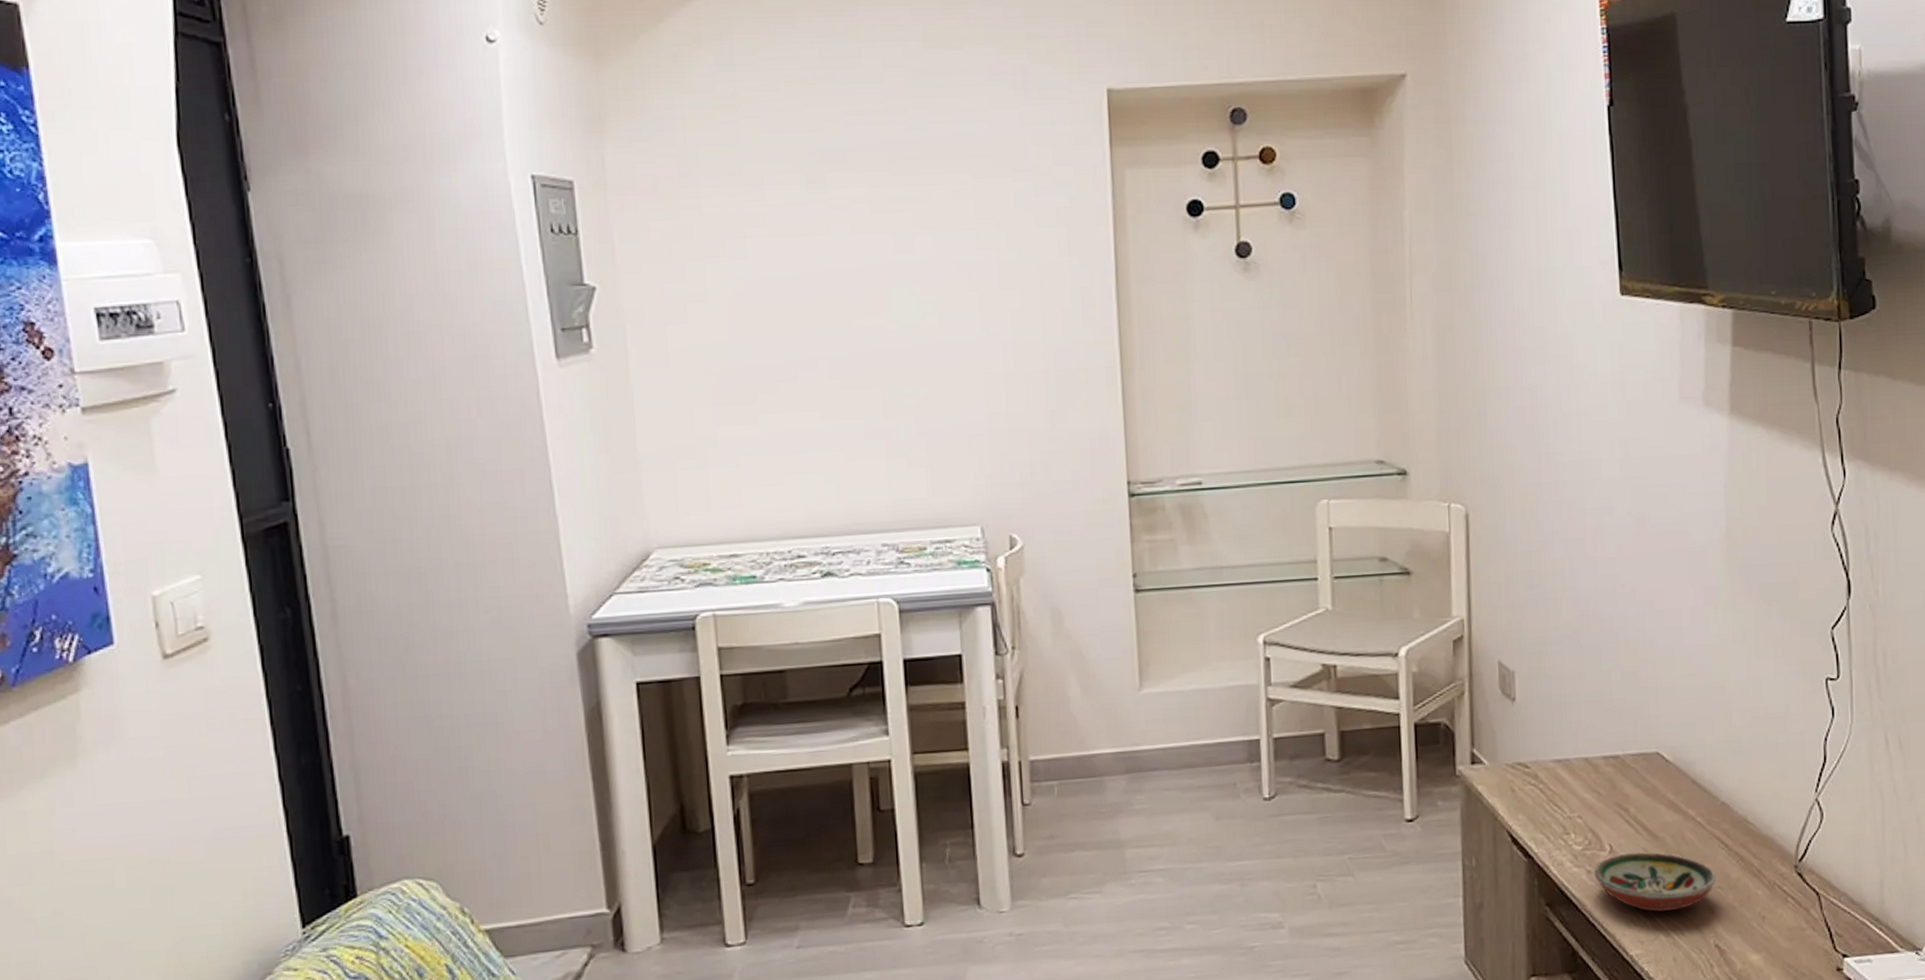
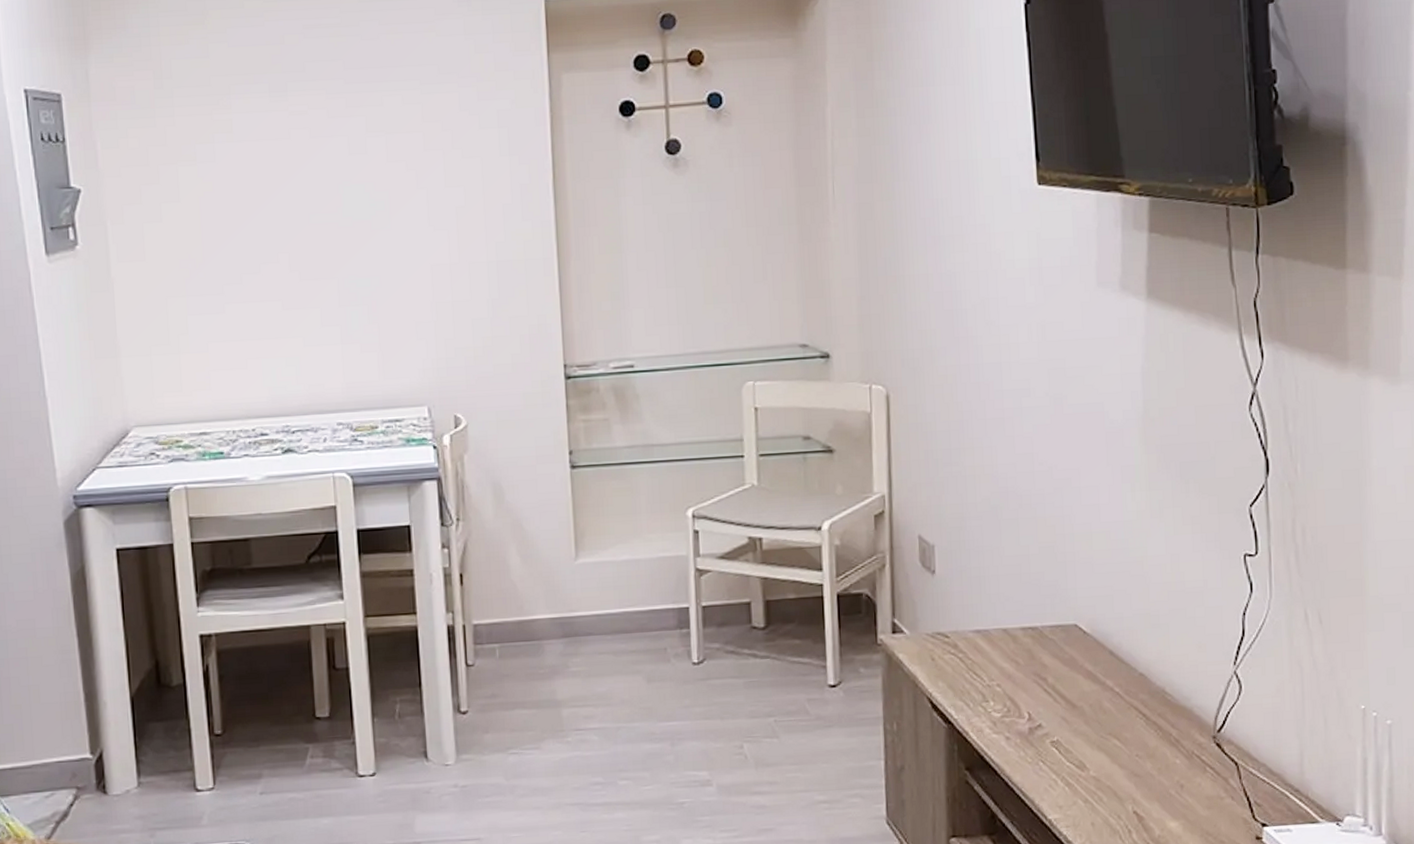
decorative bowl: present [1594,852,1716,912] -> none [1013,720,1134,778]

